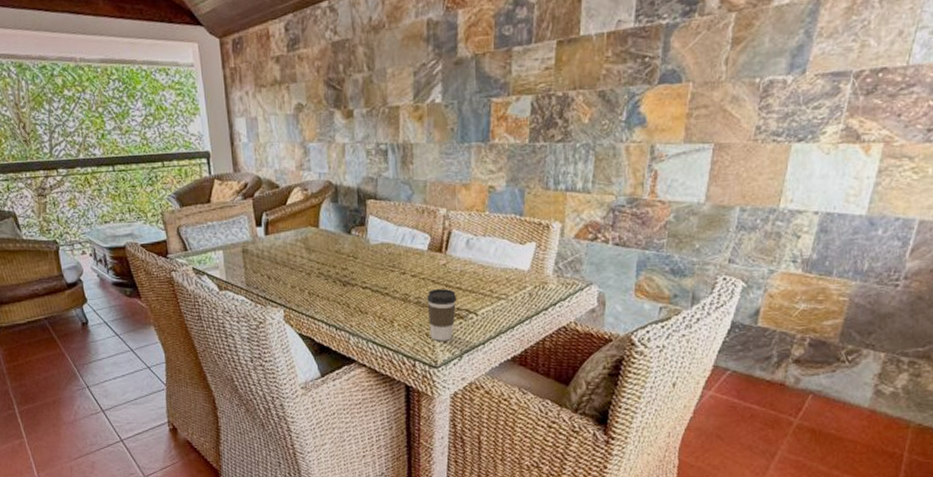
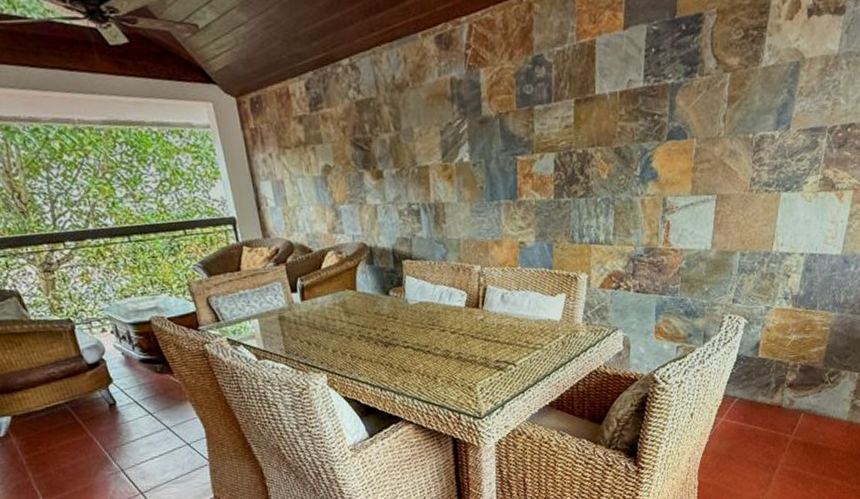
coffee cup: present [427,288,457,341] -> none [467,342,496,393]

